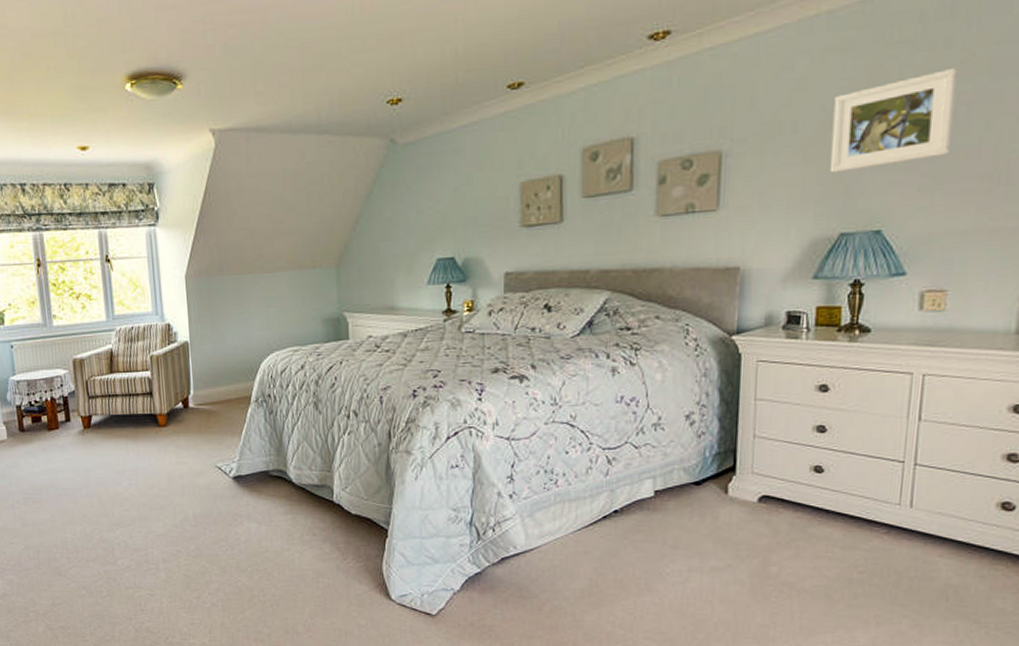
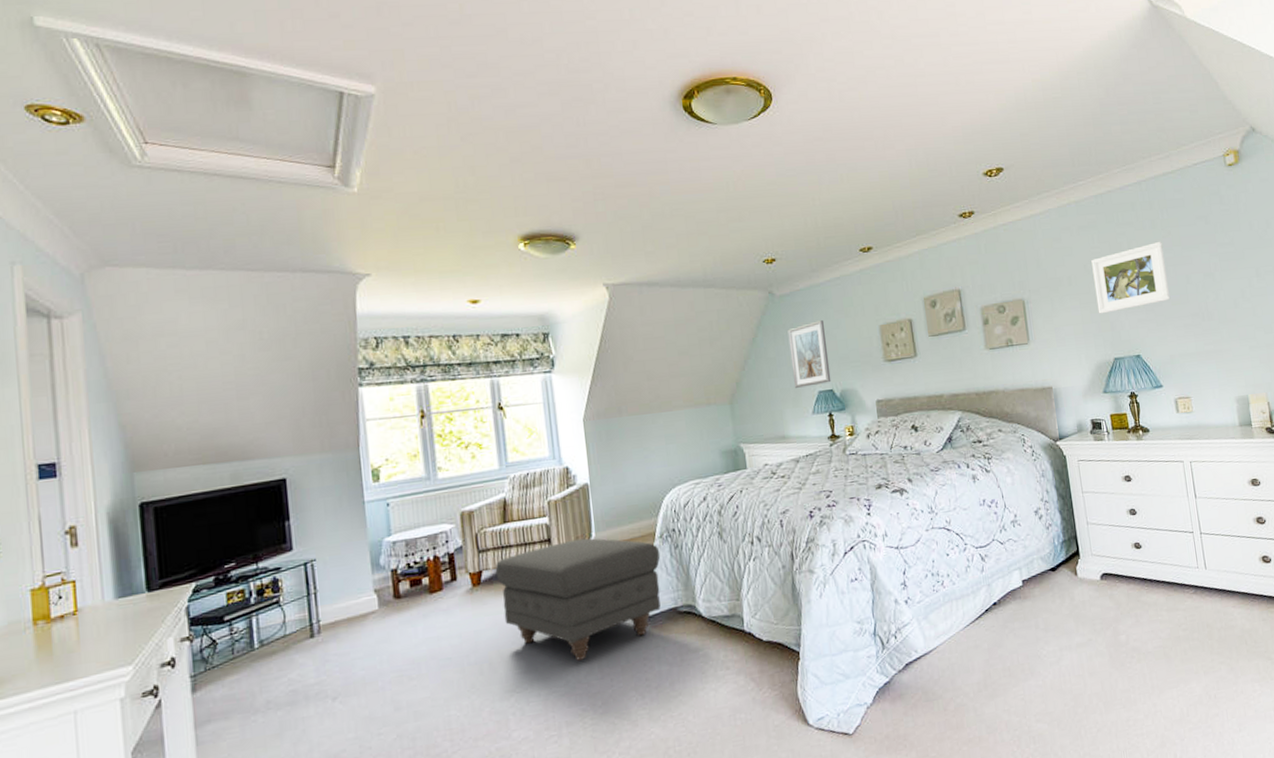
ottoman: none [103,395,254,507] -> present [495,538,661,661]
picture frame: none [408,175,454,254] -> present [787,320,832,388]

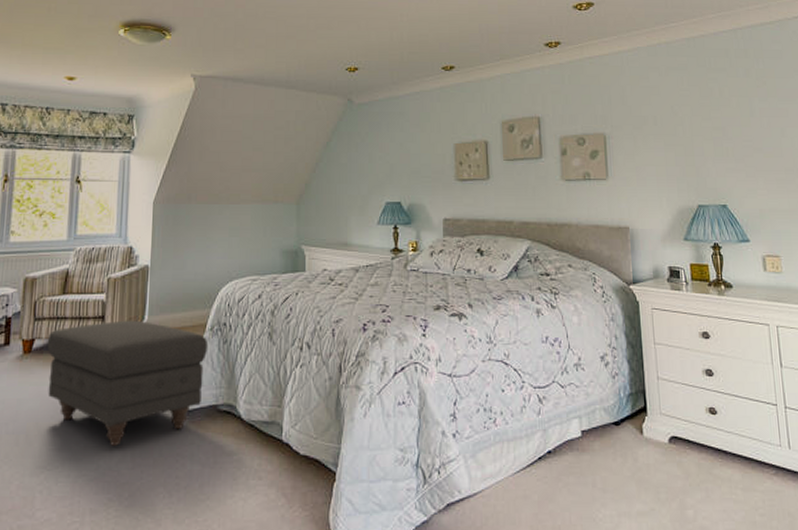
picture frame: present [787,320,832,388] -> none [362,132,400,196]
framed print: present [1091,241,1170,314] -> none [679,90,762,158]

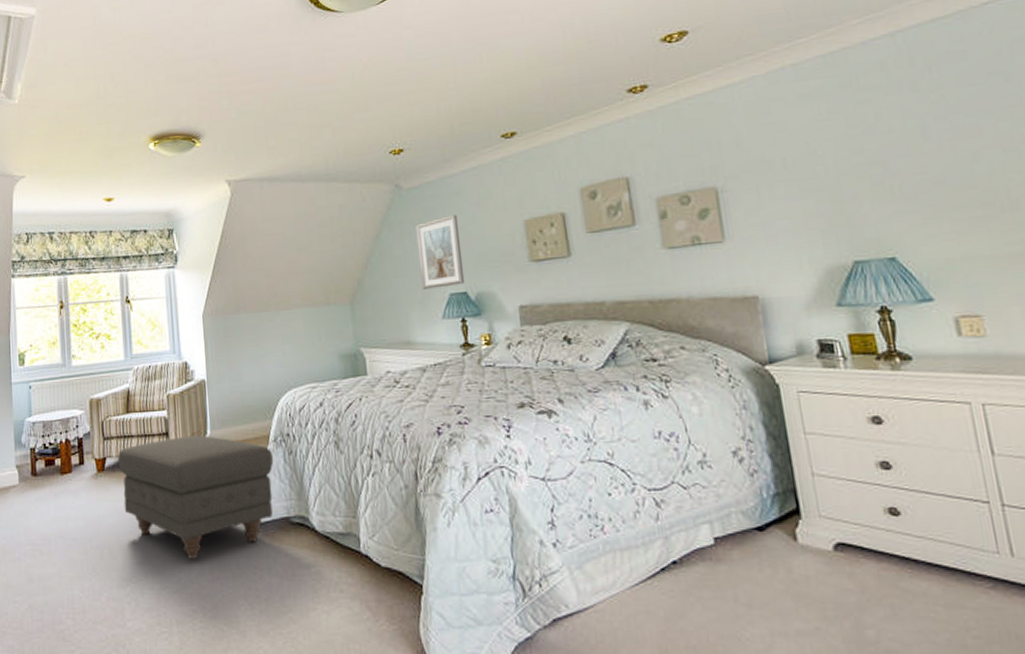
picture frame: none [362,132,400,196] -> present [415,215,465,289]

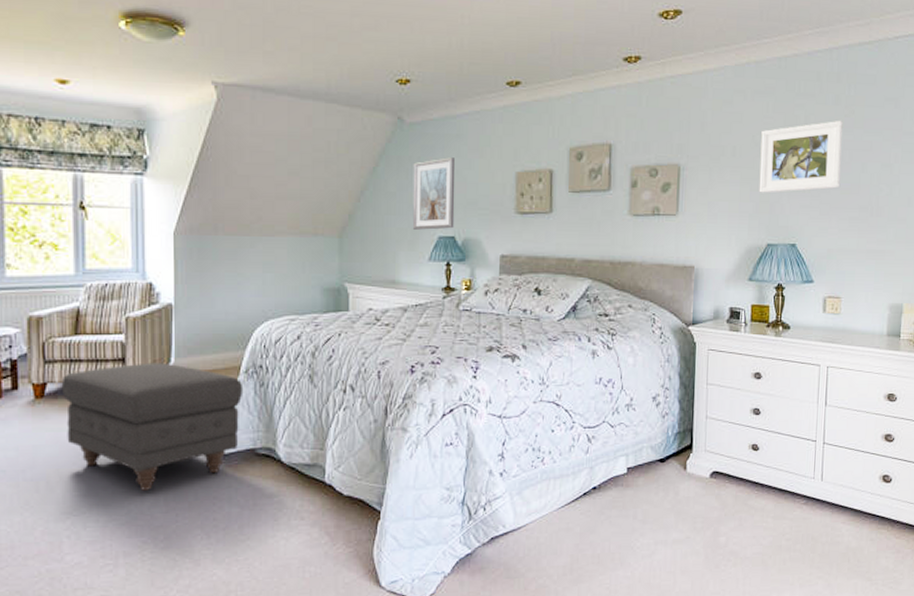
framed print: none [817,107,944,205] -> present [759,120,843,193]

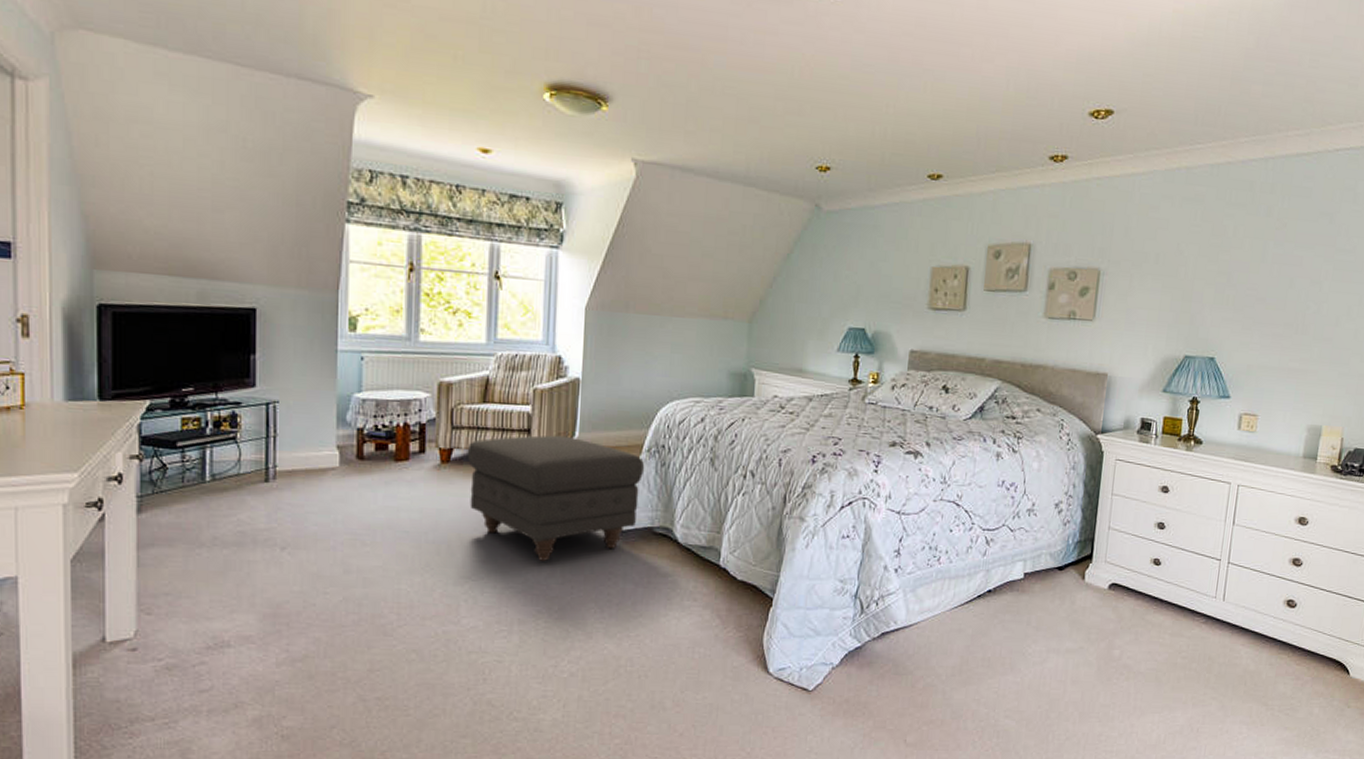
picture frame: present [412,157,456,230] -> none [823,248,871,321]
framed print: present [759,120,843,193] -> none [1180,232,1274,304]

